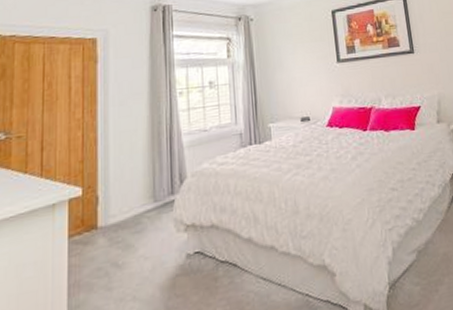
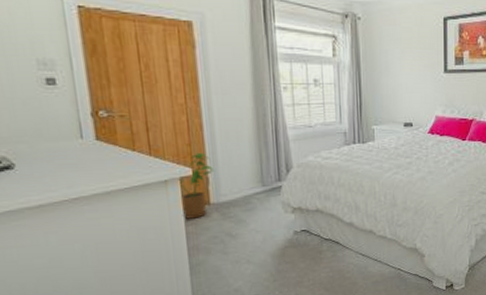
house plant: none [66,169,106,249] -> present [178,152,215,219]

